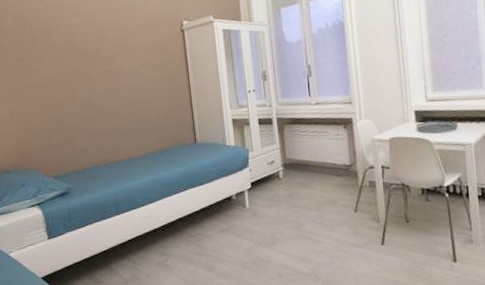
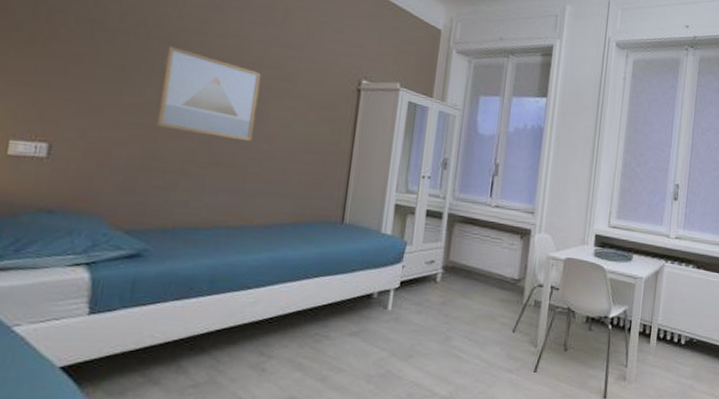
wall art: none [45,33,117,96] -> present [154,45,262,142]

